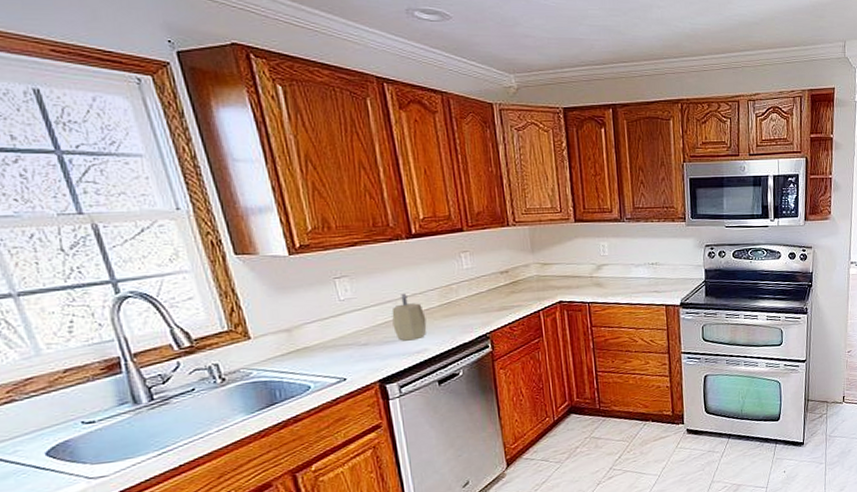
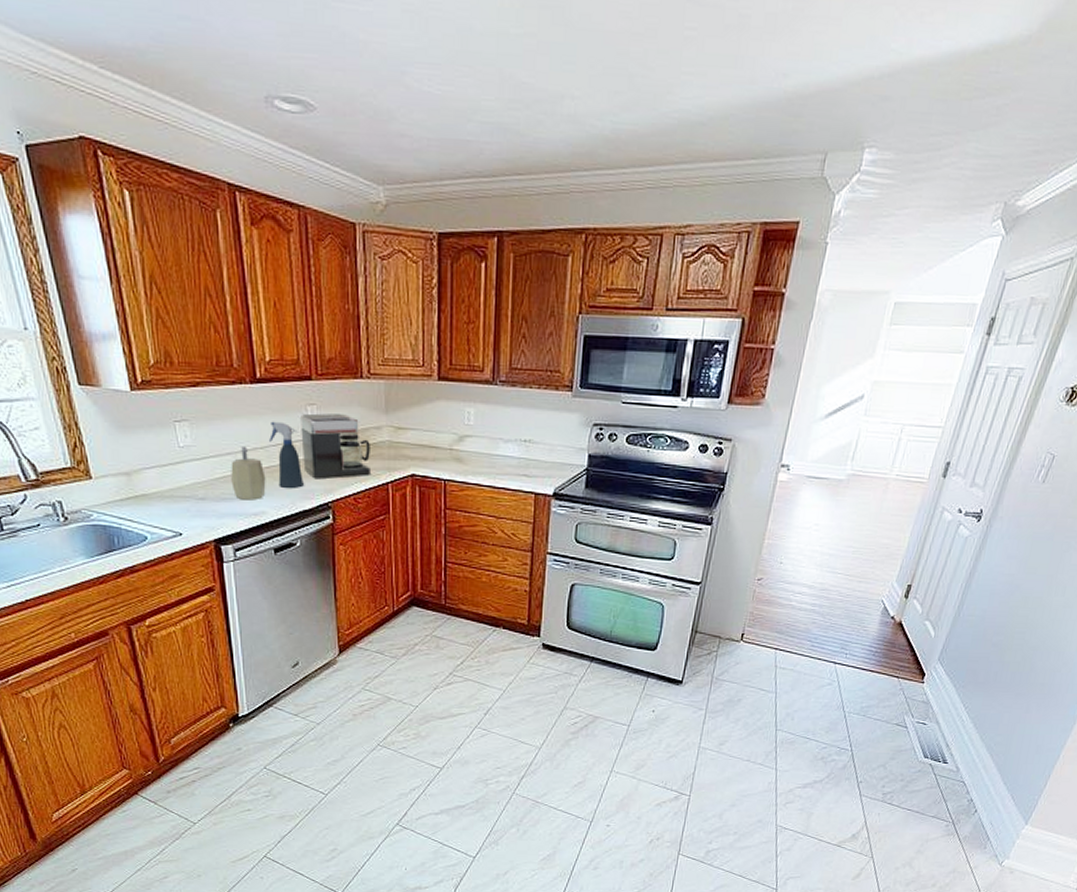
spray bottle: none [427,269,462,327] -> present [269,421,304,489]
coffee maker: none [455,257,523,315] -> present [301,413,370,480]

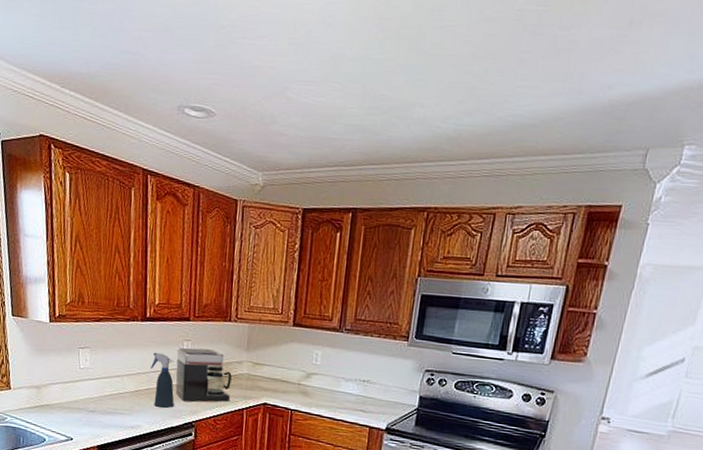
soap dispenser: present [231,445,266,500] -> none [116,370,145,416]

